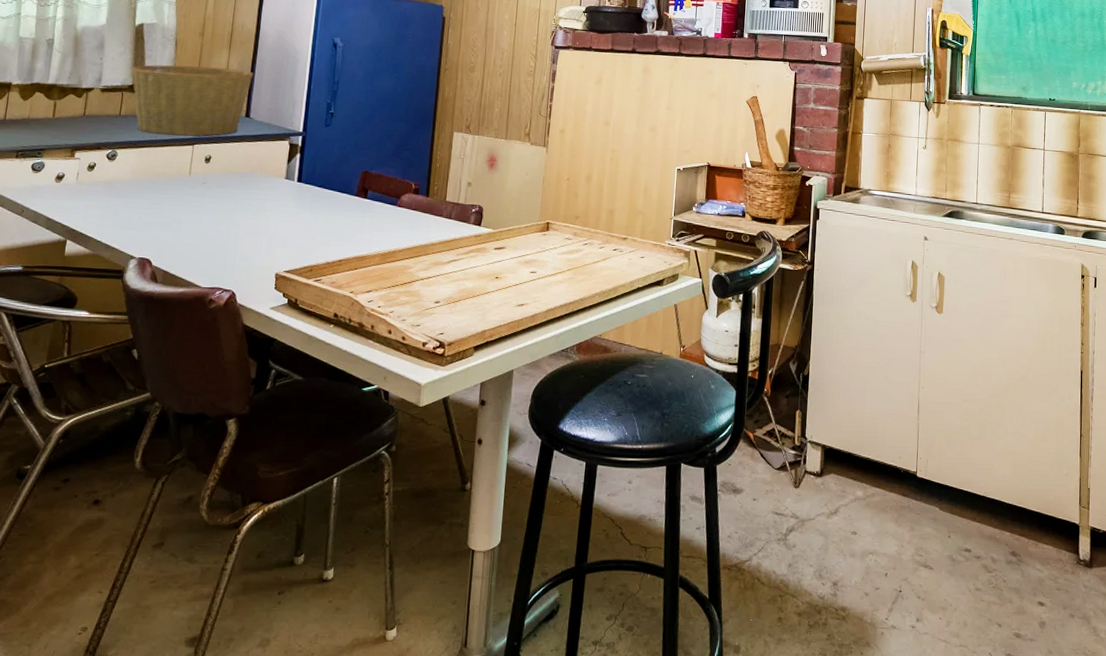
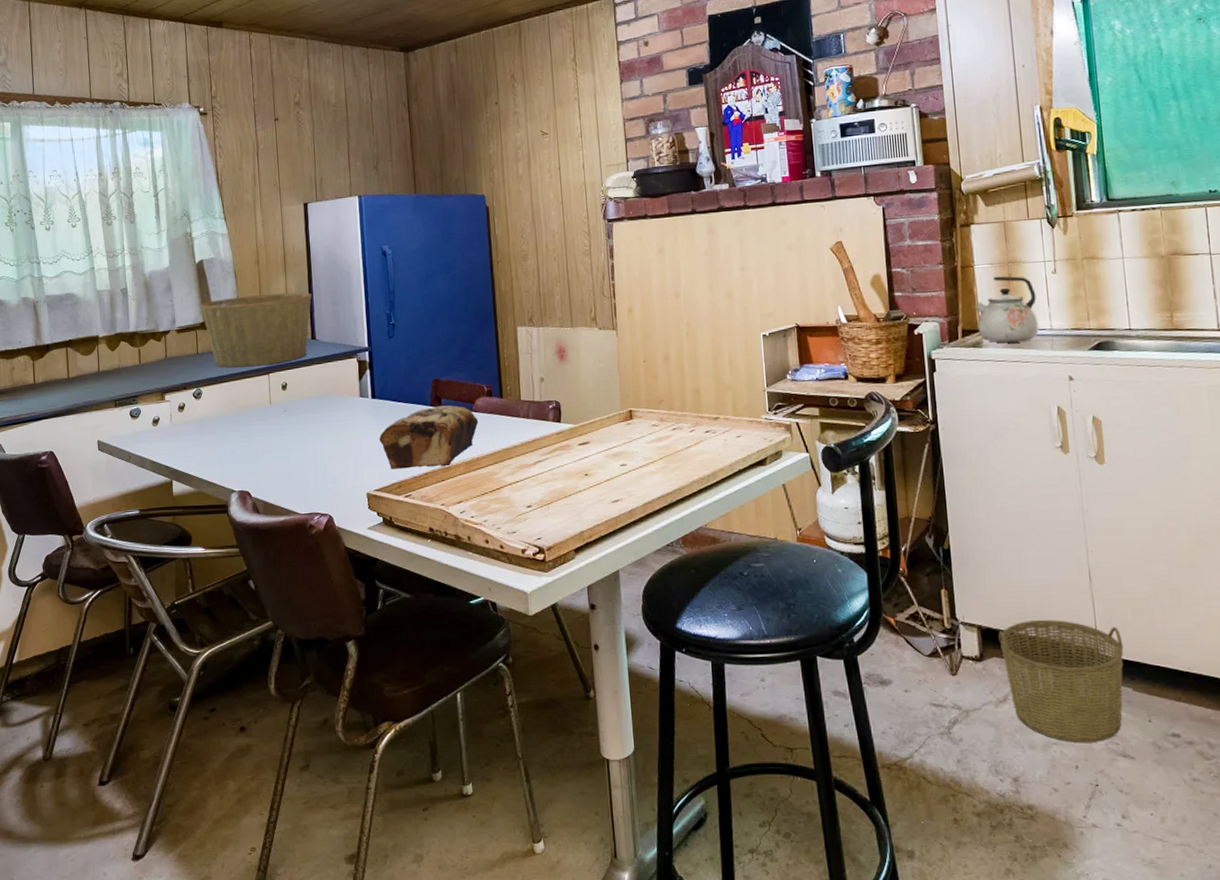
bread loaf: none [298,197,401,255] -> present [379,405,479,468]
basket: none [838,443,937,553] -> present [998,620,1124,742]
kettle: none [858,144,908,203] -> present [975,276,1039,343]

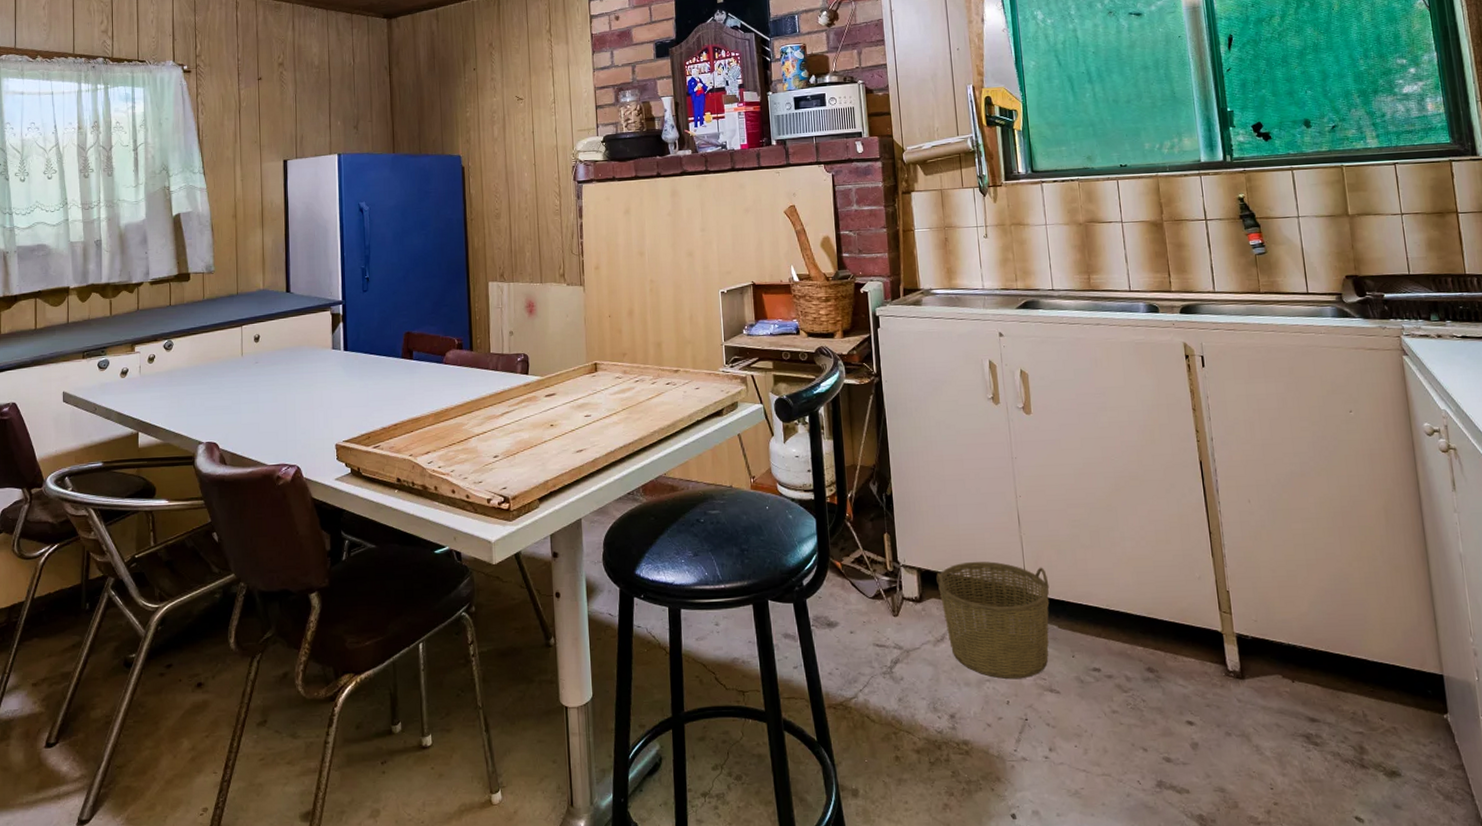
basket: present [199,292,312,368] -> none [174,246,289,320]
bread loaf: present [379,405,479,468] -> none [350,357,449,419]
kettle: present [975,276,1039,343] -> none [915,239,973,302]

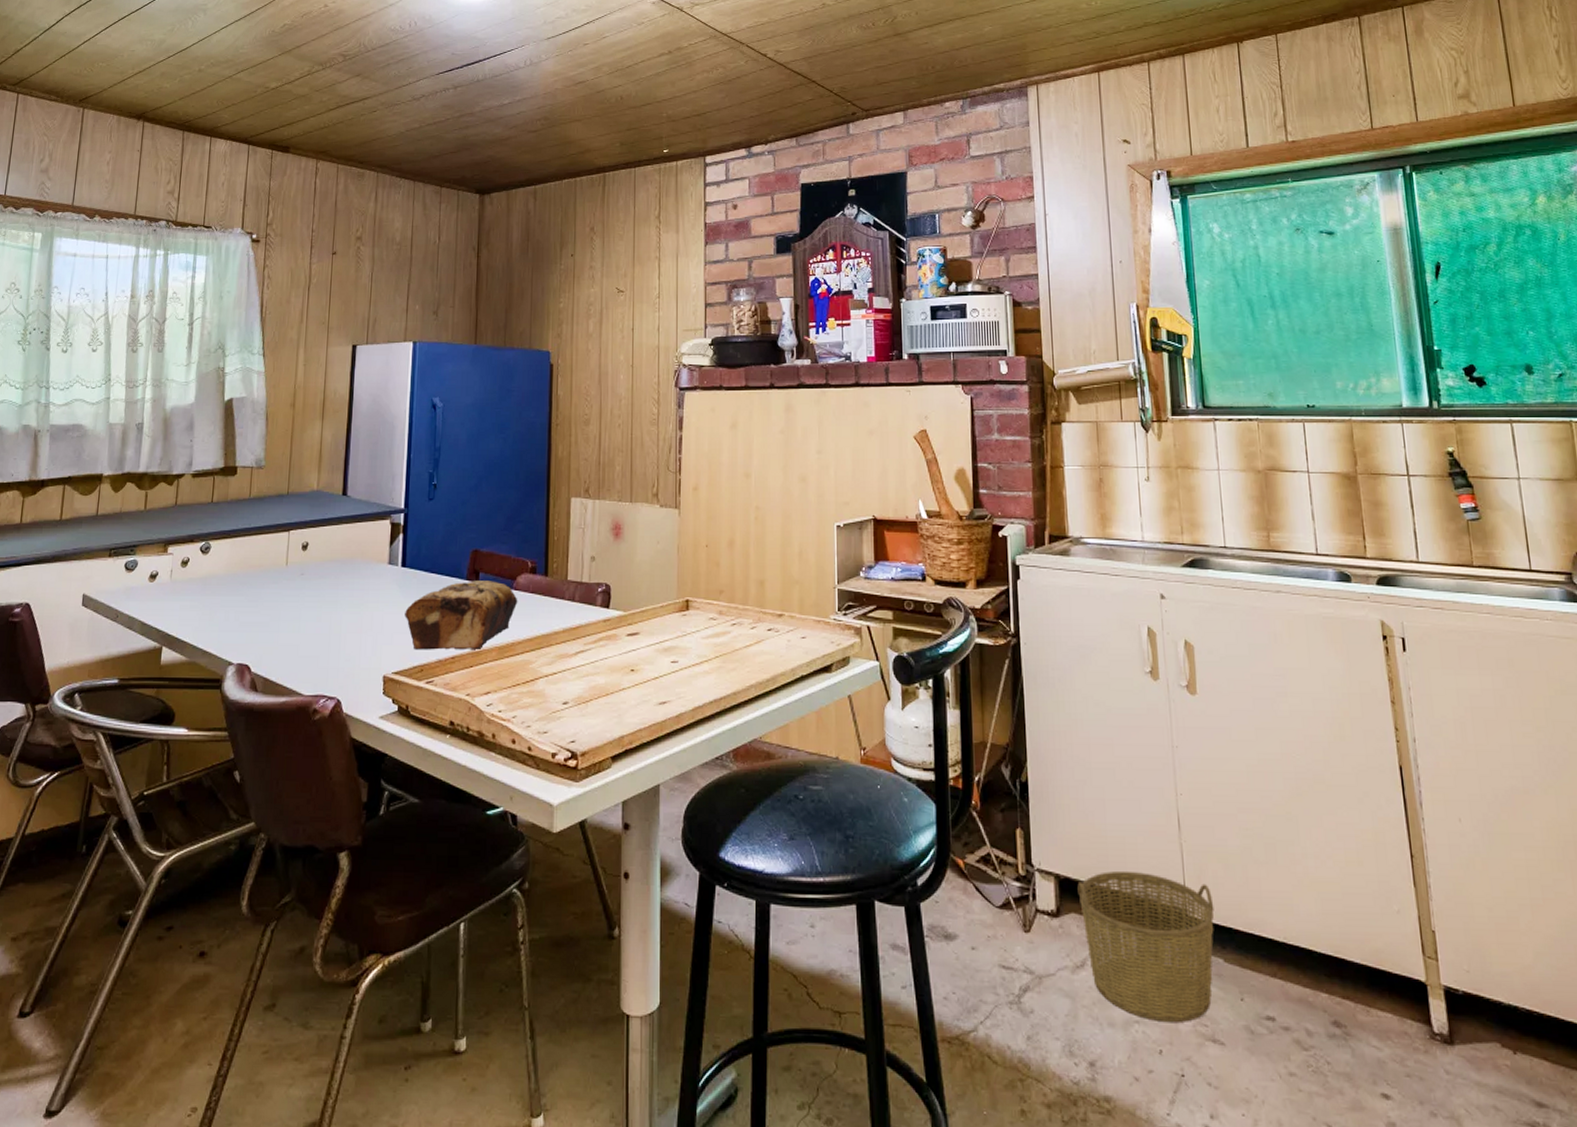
bread loaf: none [350,357,449,419] -> present [405,581,518,649]

